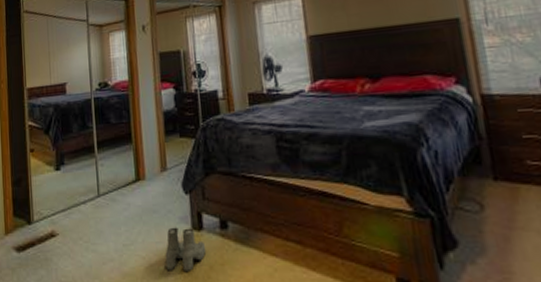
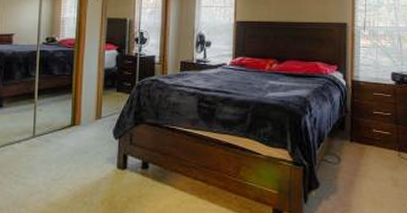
boots: present [165,227,207,273] -> none [90,166,127,203]

